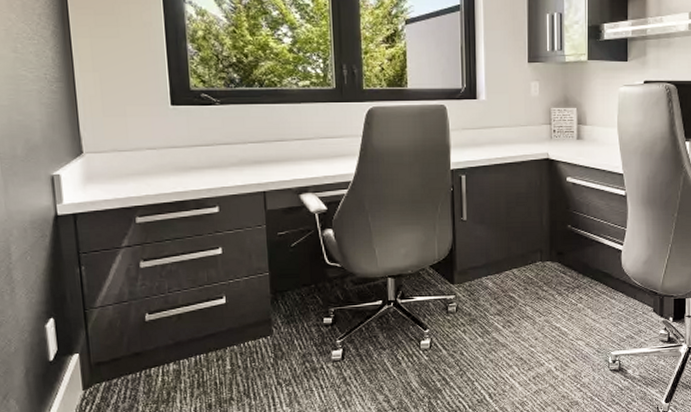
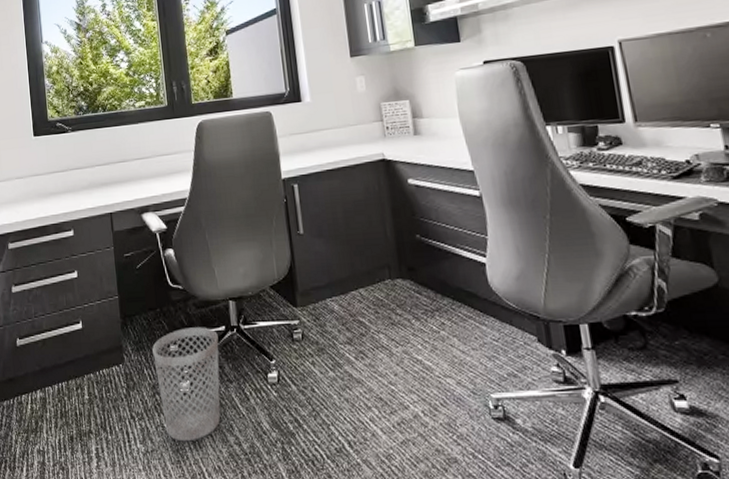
wastebasket: none [304,301,375,402] -> present [152,327,221,442]

